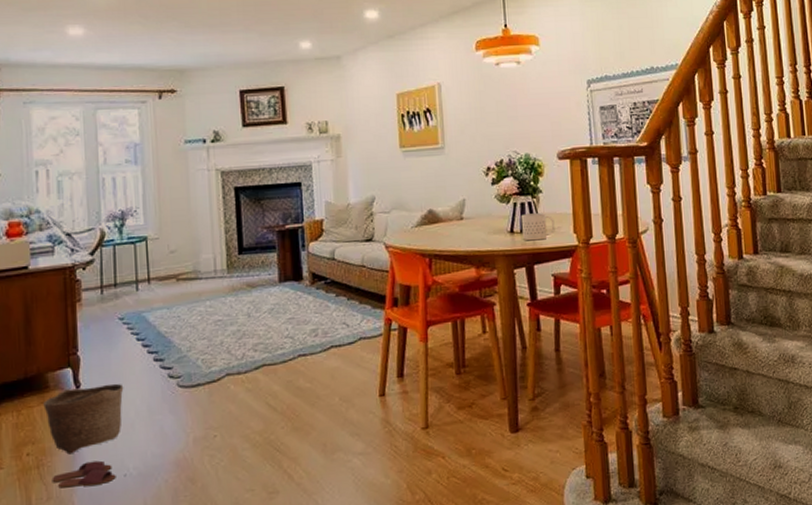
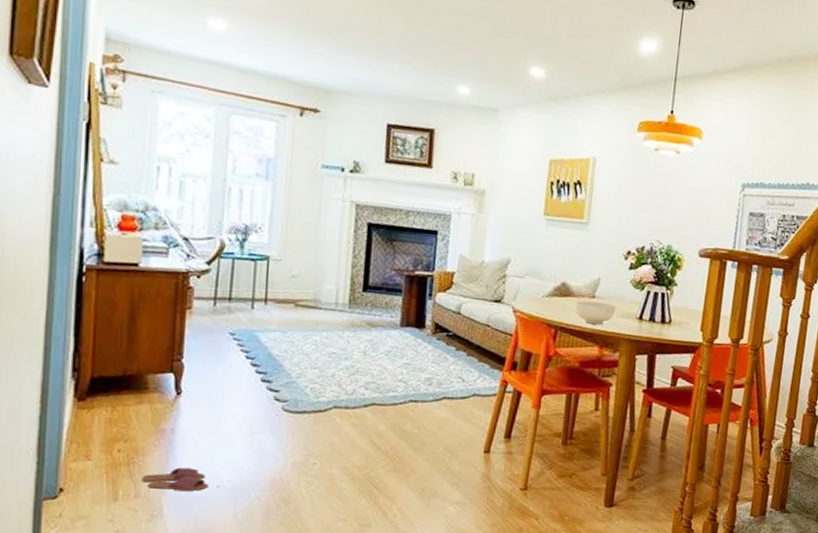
basket: present [43,383,124,455] -> none [140,394,227,458]
bowl: none [445,222,486,247] -> present [575,301,616,325]
mug: present [521,213,555,241] -> none [649,303,684,332]

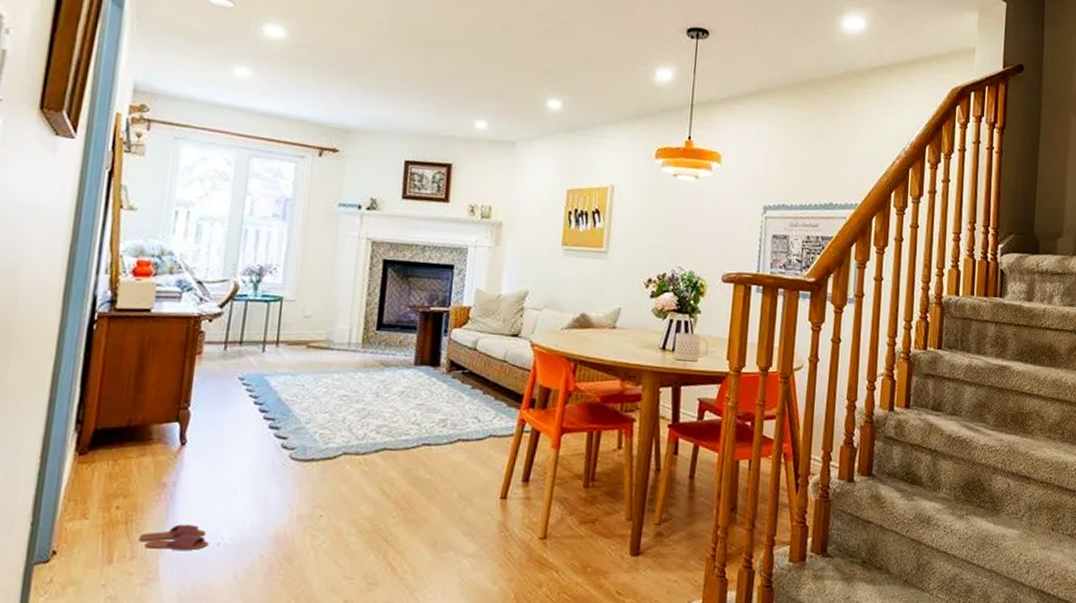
bowl: present [575,301,616,325] -> none [595,332,638,357]
mug: none [649,303,684,332] -> present [673,332,709,362]

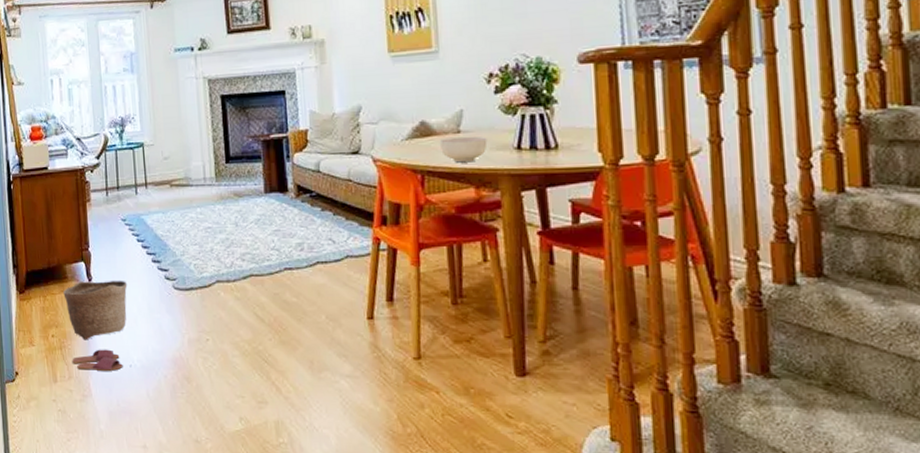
basket: none [142,444,233,514] -> present [63,280,128,340]
bowl: none [595,332,638,357] -> present [439,136,488,163]
mug: present [673,332,709,362] -> none [530,127,574,160]

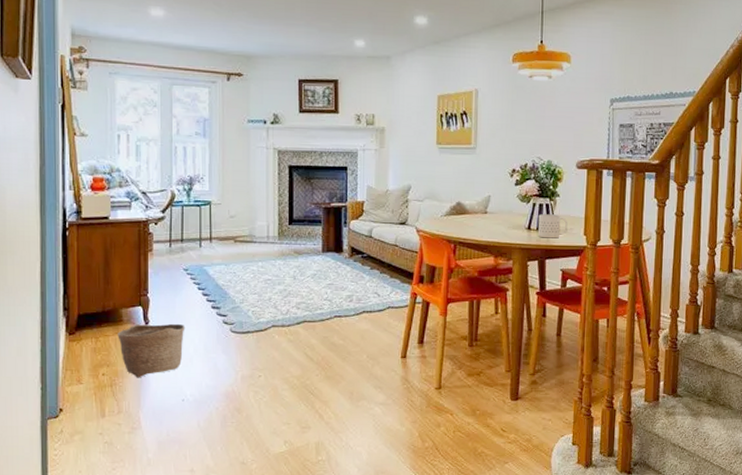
slippers: present [72,349,123,371] -> none [122,386,175,405]
bowl: present [439,136,488,163] -> none [470,216,507,237]
mug: none [530,127,574,160] -> present [537,214,568,239]

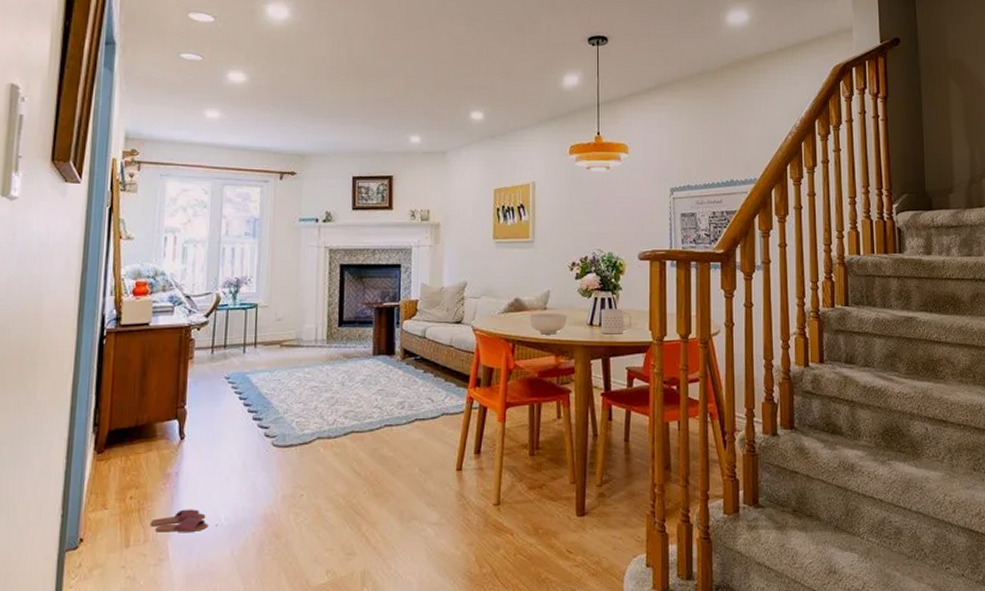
basket: present [117,323,185,378] -> none [149,437,224,501]
slippers: none [122,386,175,405] -> present [150,509,208,532]
bowl: none [470,216,507,237] -> present [529,313,567,335]

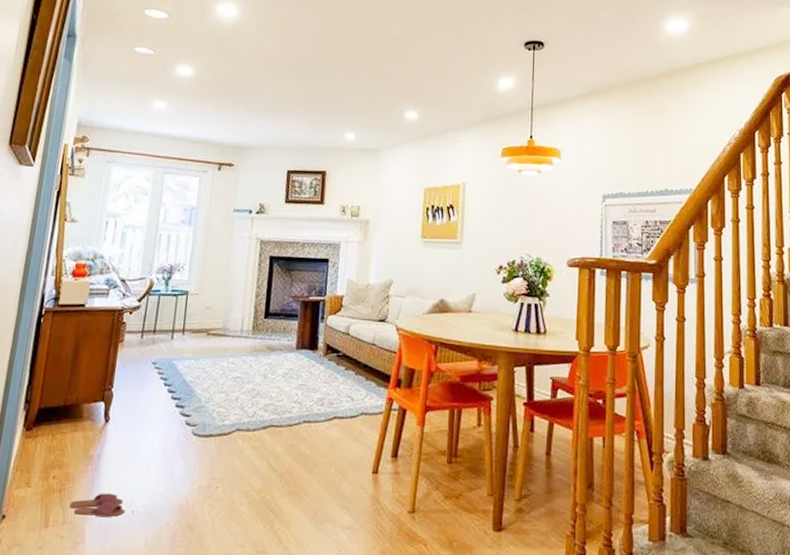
bowl: present [529,313,567,335] -> none [453,315,492,339]
mug: present [600,309,632,334] -> none [525,315,558,342]

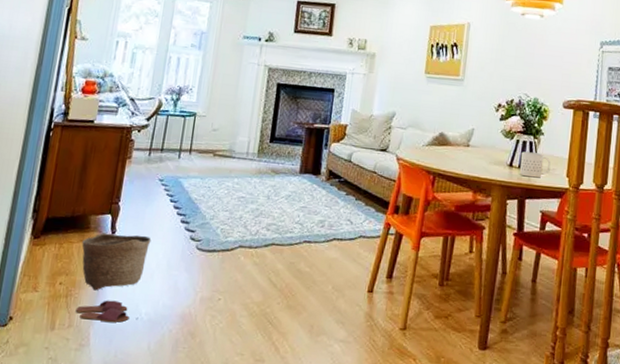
basket: none [75,421,146,483] -> present [81,233,152,291]
mug: none [525,315,558,342] -> present [519,151,551,178]

